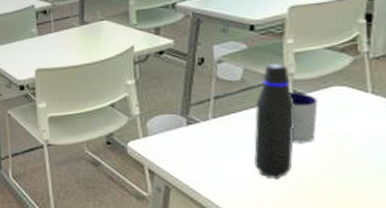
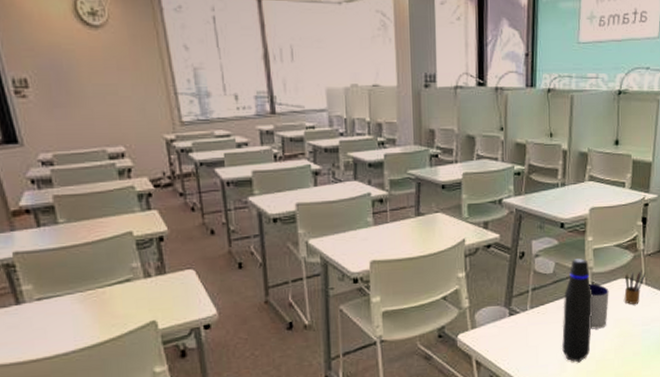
pencil box: none [340,75,373,116] -> present [624,269,646,304]

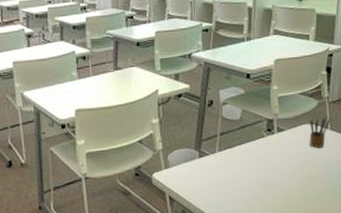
water bottle: present [562,258,593,363] -> none [249,106,278,201]
mug: present [589,283,609,330] -> none [274,128,294,171]

